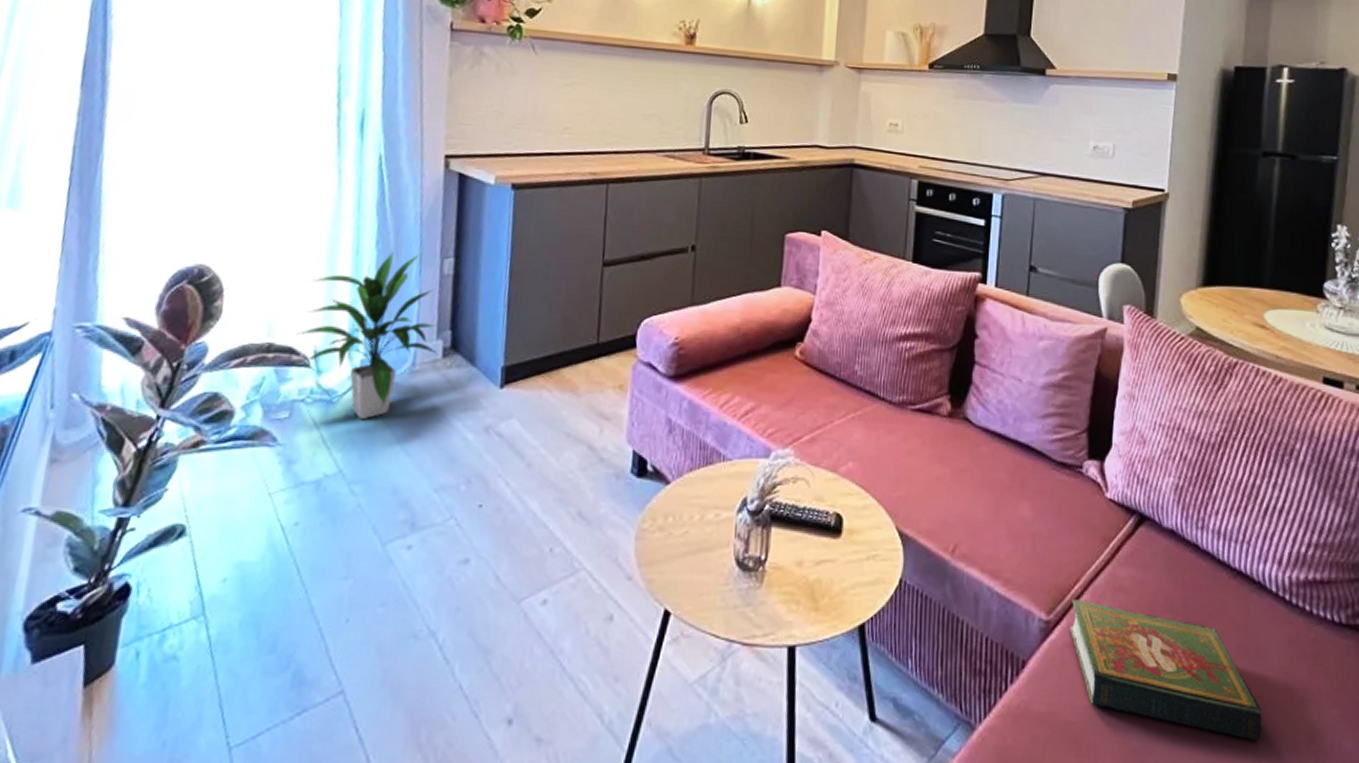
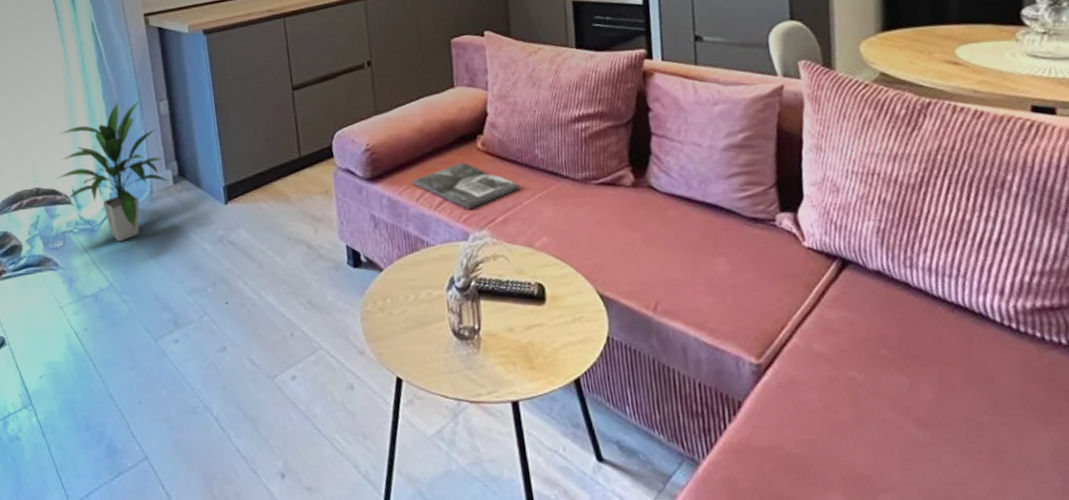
magazine: none [719,370,833,424] -> present [412,163,519,210]
book: present [1069,598,1262,741] -> none [781,342,1000,464]

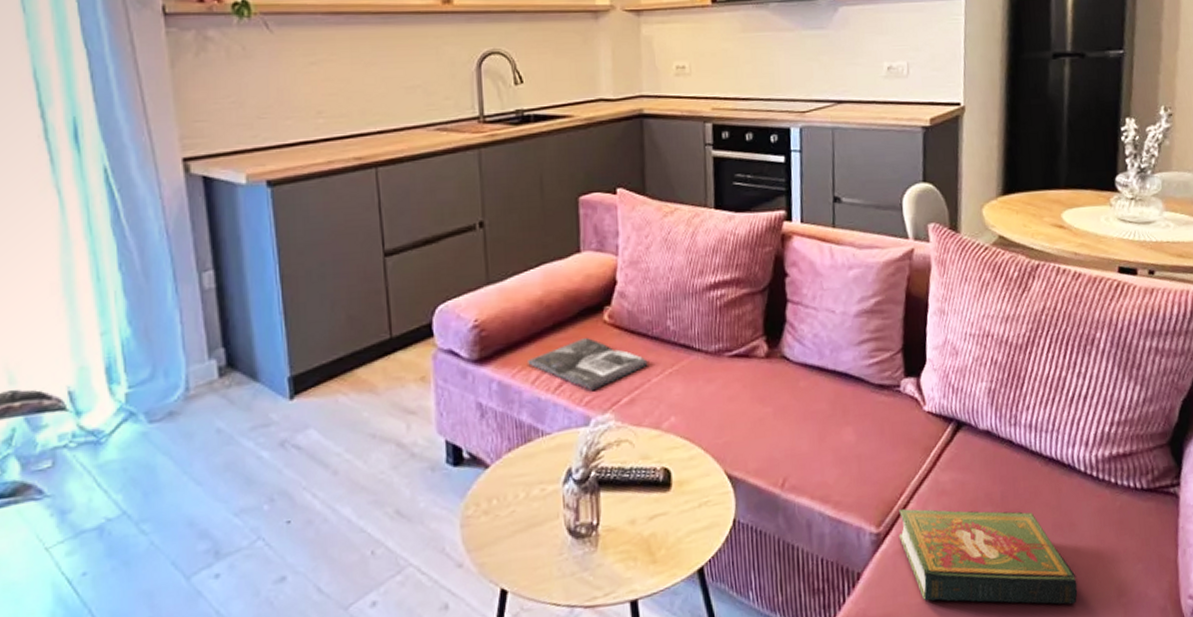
indoor plant: present [55,99,168,242] -> none [42,269,211,457]
book: none [781,342,1000,464] -> present [898,508,1078,605]

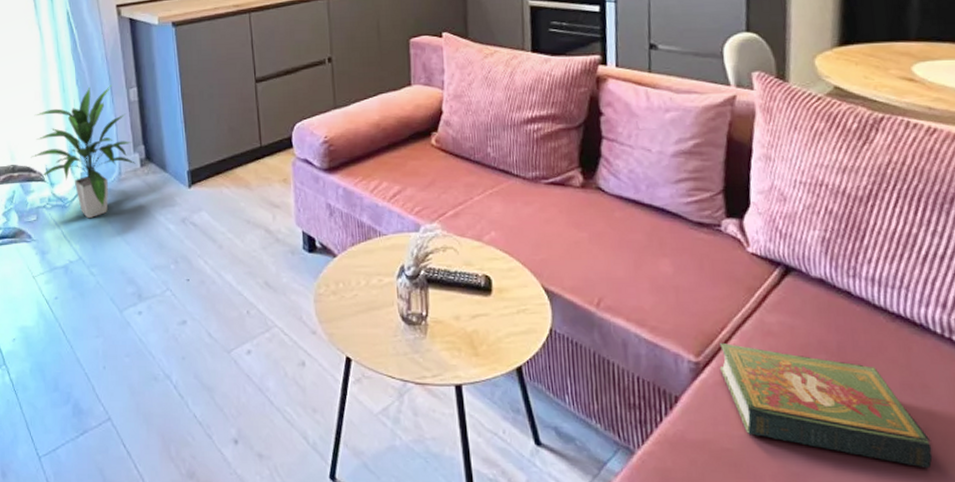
indoor plant: none [42,269,211,457] -> present [31,85,136,219]
magazine: present [528,338,648,392] -> none [367,158,471,203]

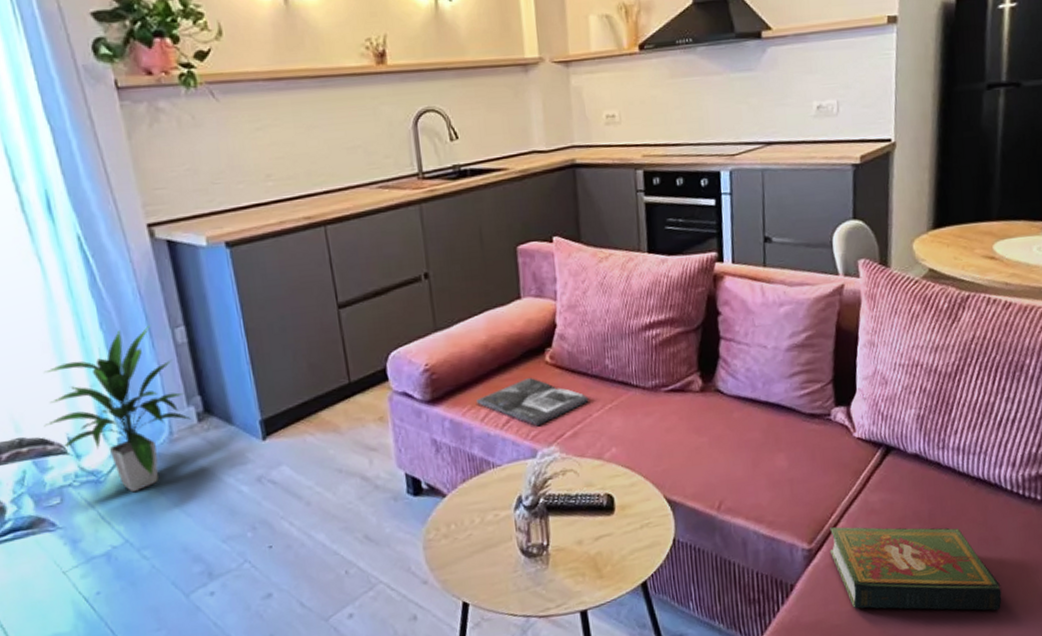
magazine: none [367,158,471,203] -> present [476,378,589,427]

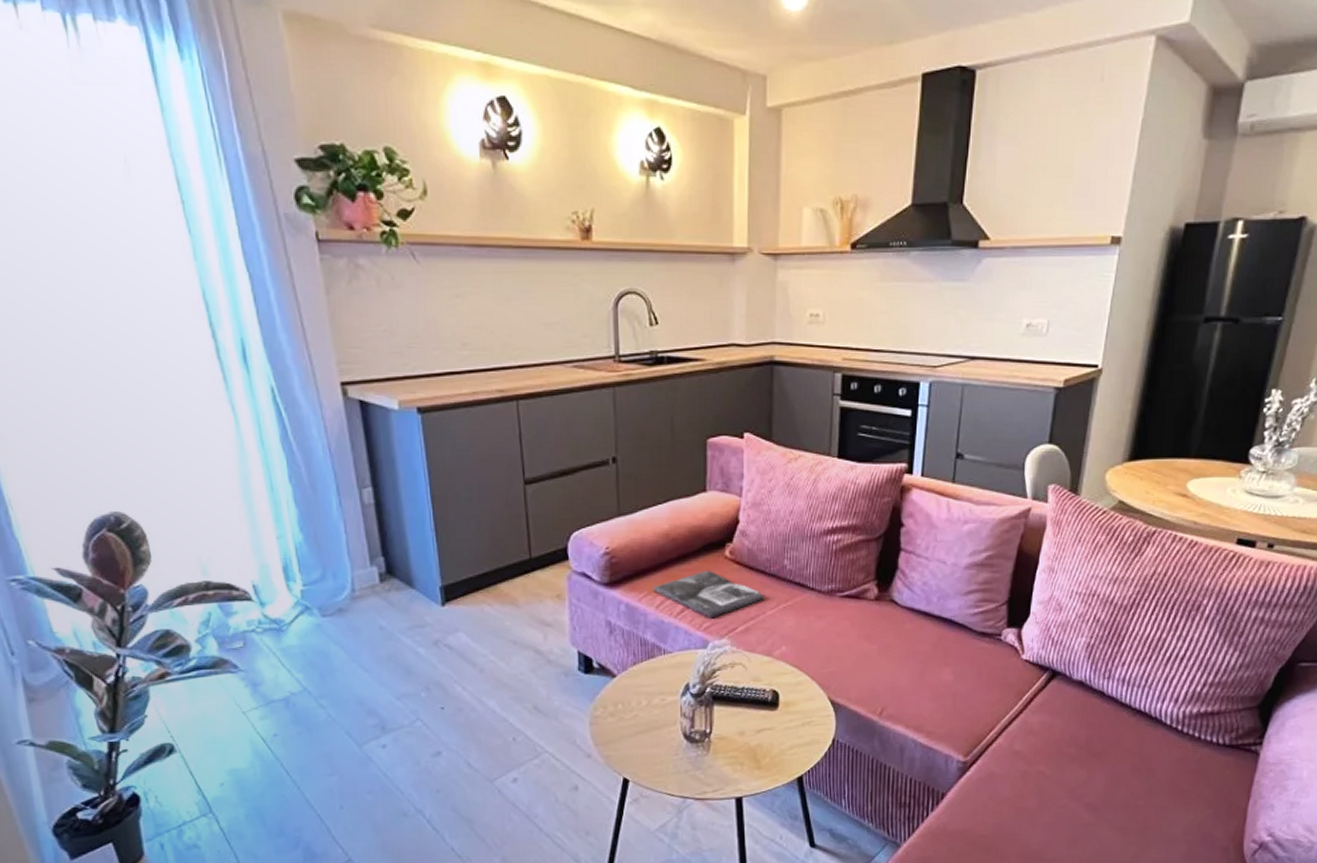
indoor plant: present [44,326,191,493] -> none [230,484,373,644]
book: present [829,526,1002,611] -> none [984,742,1147,837]

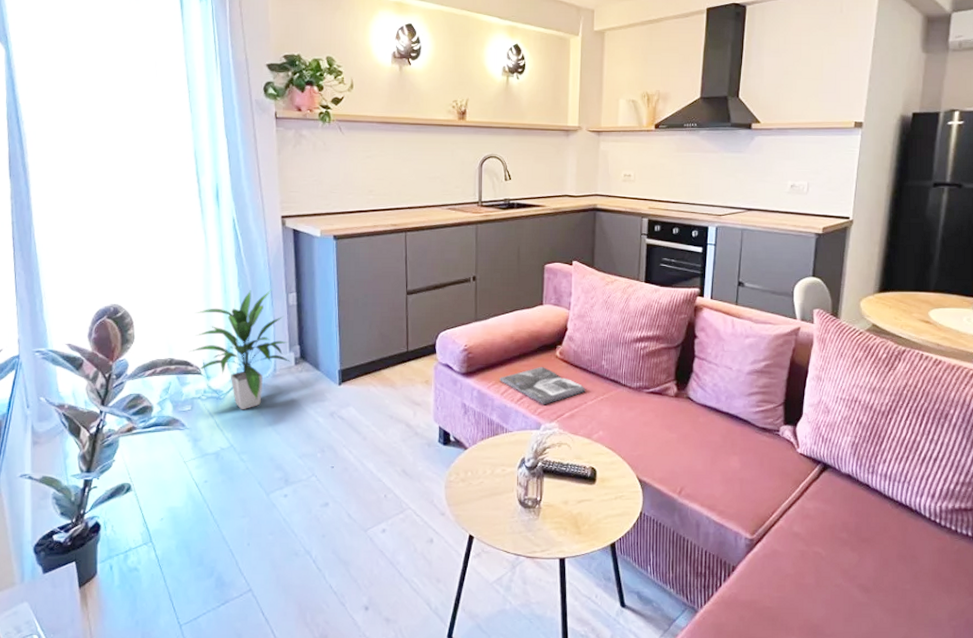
indoor plant: none [230,484,373,644] -> present [188,289,290,410]

